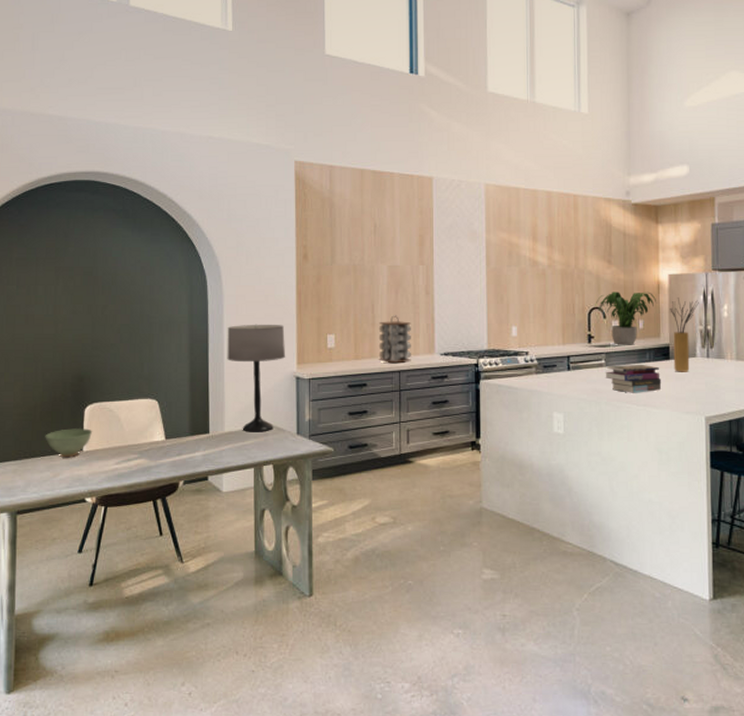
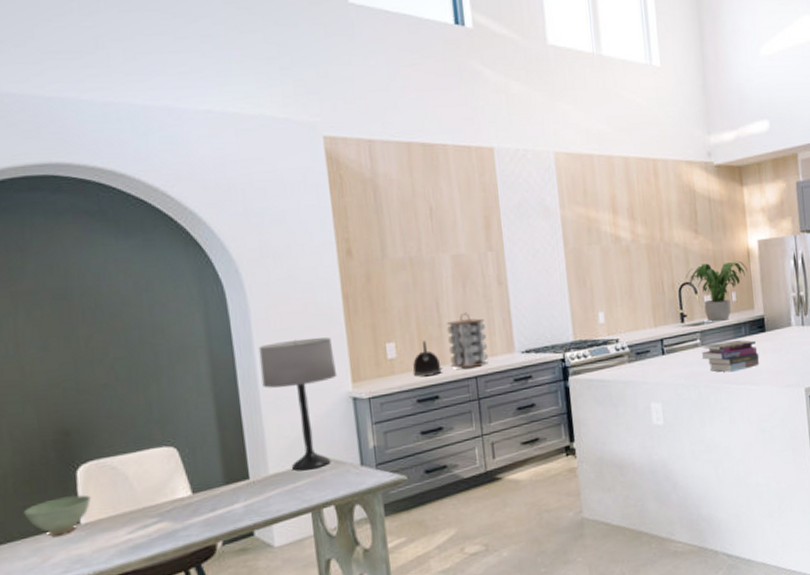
kettle: none [347,336,371,366] -> present [412,341,442,378]
vase: present [670,298,699,372] -> none [761,264,790,344]

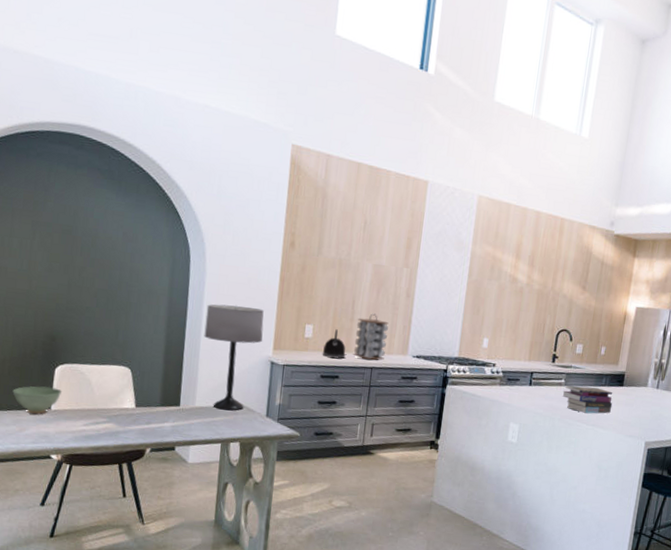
potted plant: present [686,260,747,321] -> none [565,317,621,369]

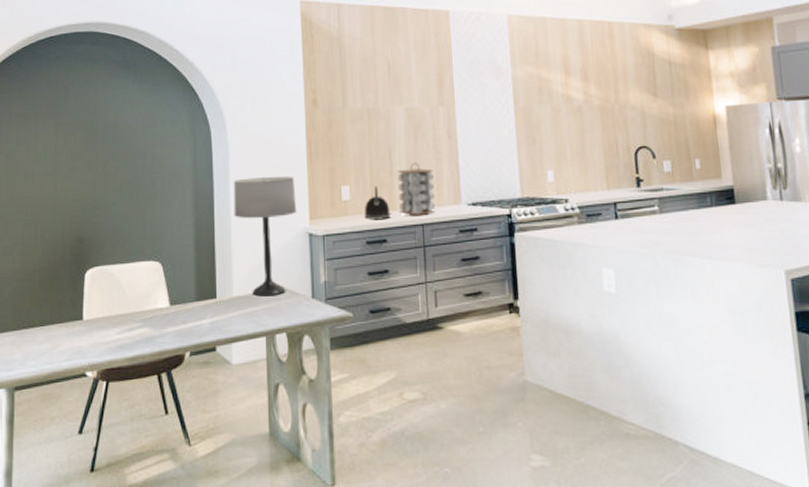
bowl: present [12,386,61,414] -> none [44,295,93,326]
books: present [562,385,613,414] -> none [659,211,728,244]

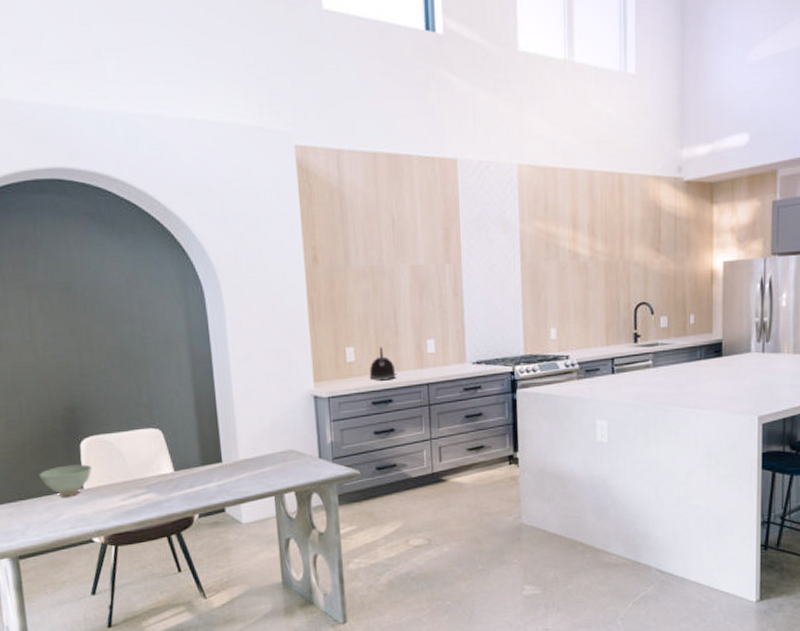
bowl: none [44,295,93,326] -> present [39,464,92,496]
table lamp: present [233,176,297,297] -> none [232,339,301,459]
spice rack: present [397,162,435,217] -> none [402,322,440,376]

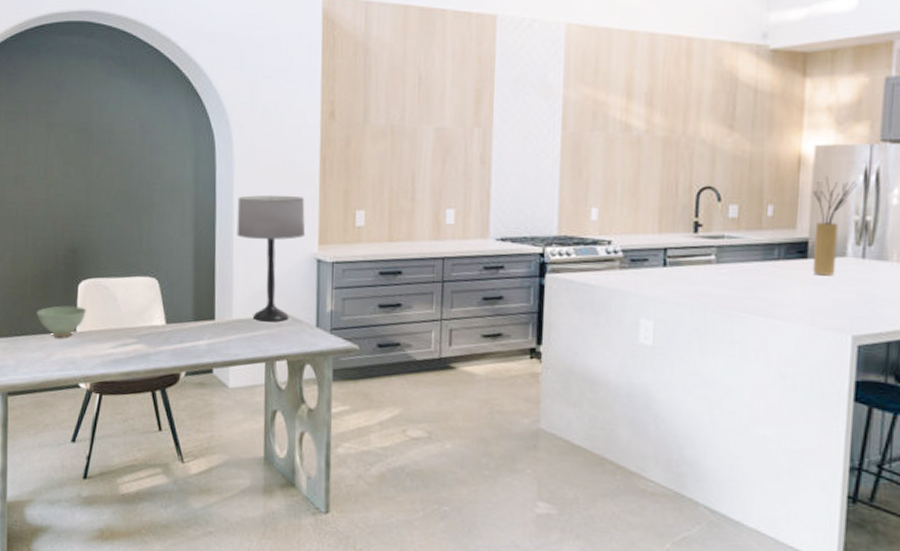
table lamp: none [232,339,301,459] -> present [237,194,306,322]
kettle: present [369,347,396,381] -> none [378,213,409,250]
vase: none [724,287,756,370] -> present [812,177,857,276]

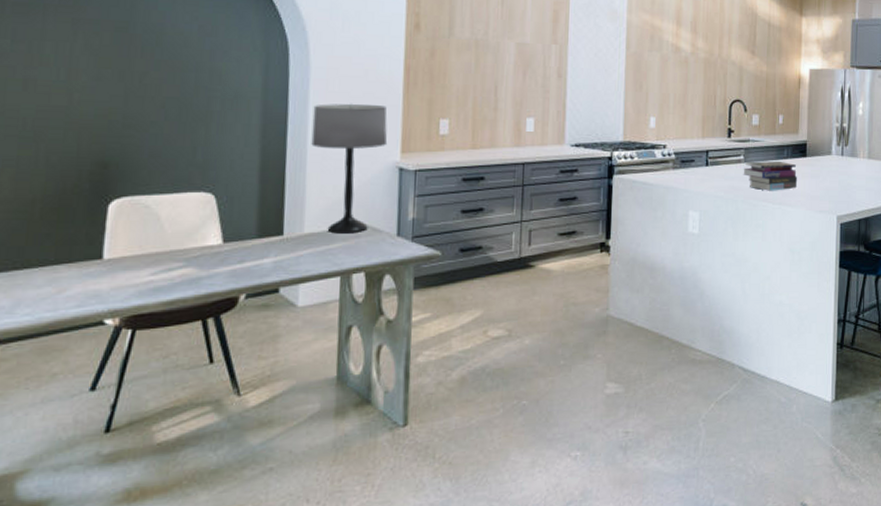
bowl: present [36,305,86,337] -> none [46,230,118,267]
books: none [714,262,794,300] -> present [743,161,798,191]
vase: present [812,177,857,276] -> none [809,93,837,170]

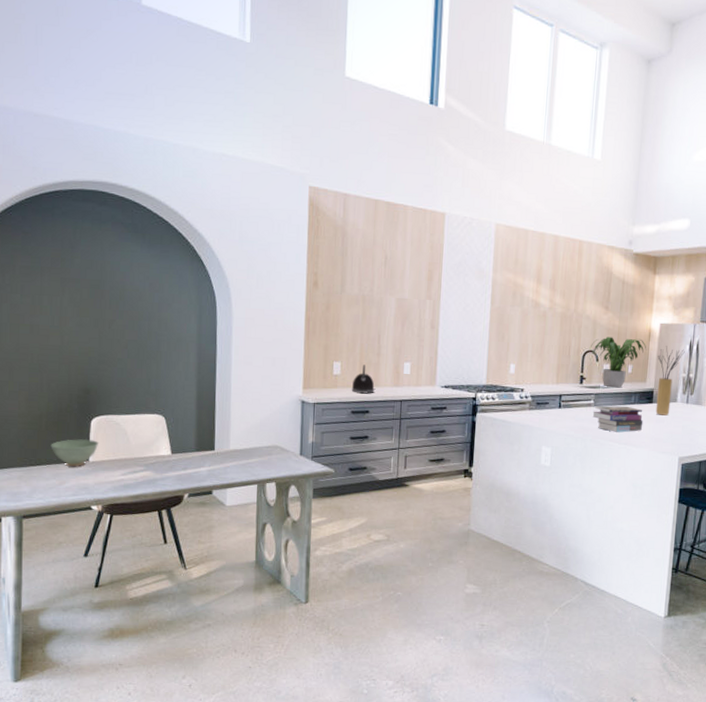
bowl: none [46,230,118,267] -> present [50,439,98,466]
table lamp: present [311,103,388,234] -> none [234,347,293,452]
kettle: none [462,122,491,157] -> present [351,364,375,394]
potted plant: none [738,84,796,141] -> present [591,337,646,388]
vase: none [809,93,837,170] -> present [655,346,685,416]

